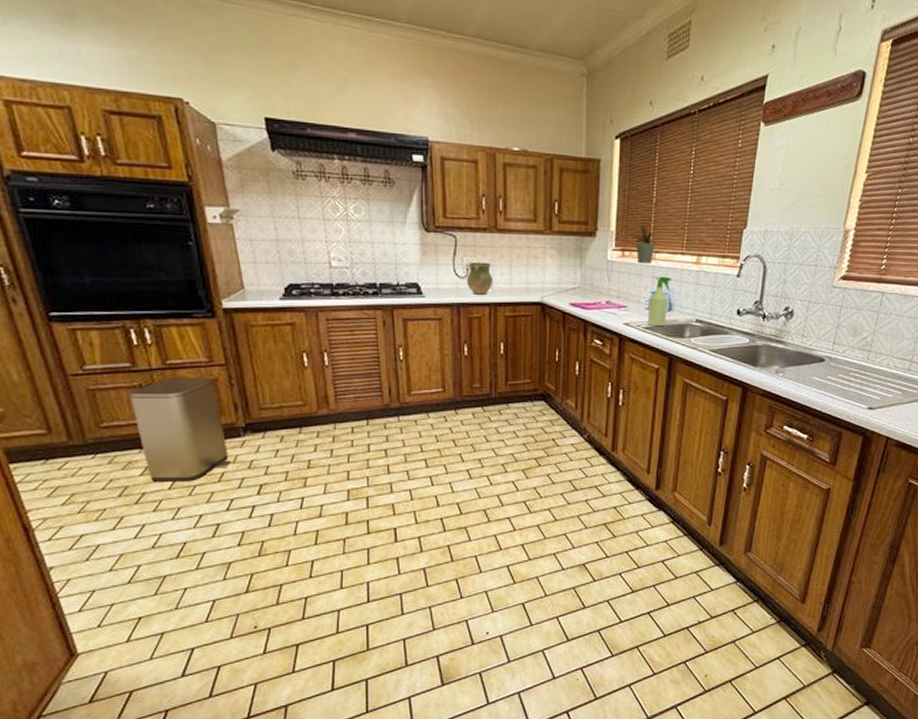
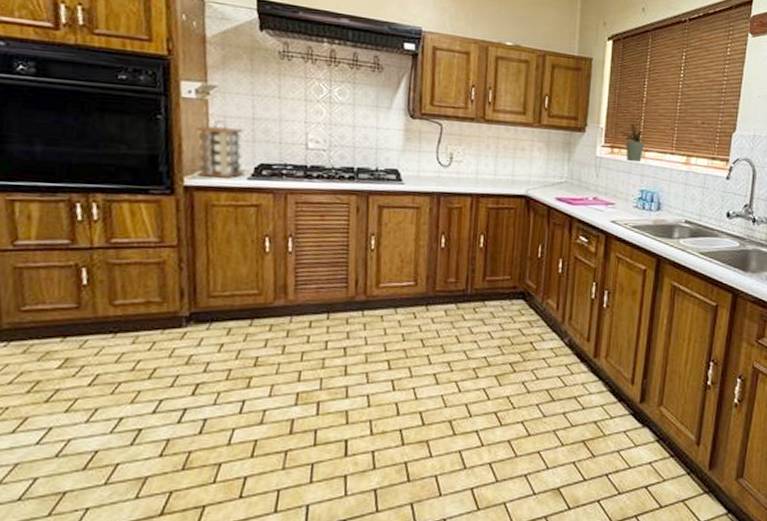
pedal bin: present [129,376,231,482] -> none [61,258,167,378]
spice rack: none [226,243,275,299] -> present [196,120,244,178]
ceramic jug: present [466,261,494,295] -> none [449,150,478,185]
spray bottle: present [647,276,672,327] -> none [635,175,661,226]

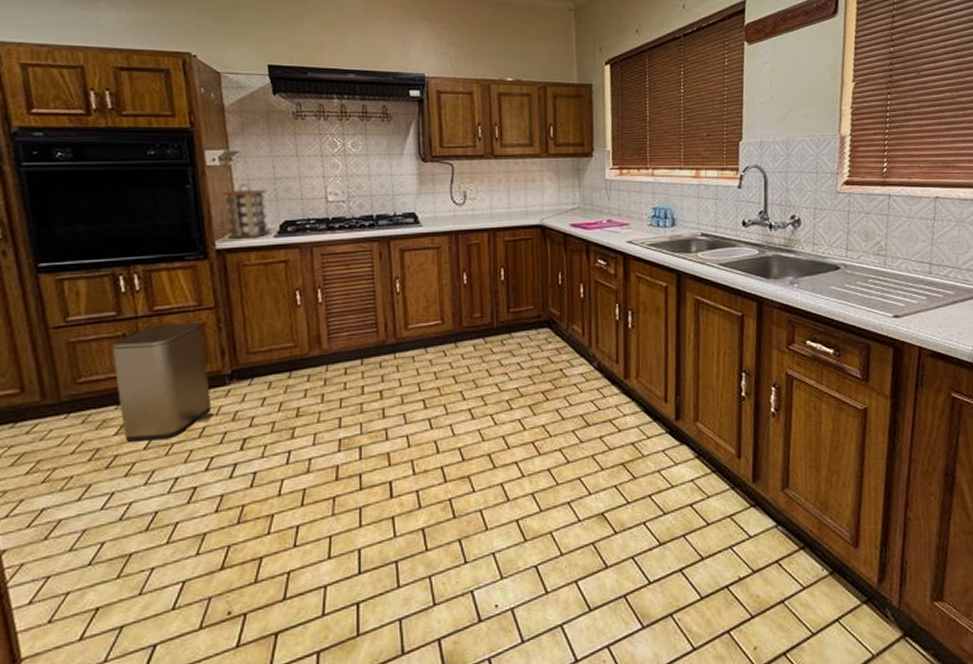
pedal bin: none [61,258,167,378] -> present [111,321,214,442]
potted plant: present [620,123,645,163] -> none [626,143,653,181]

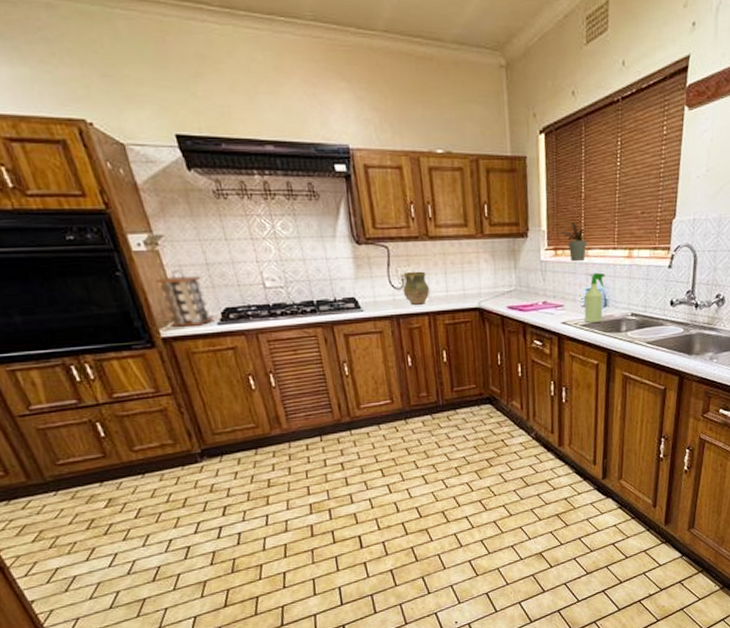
pedal bin: present [111,321,214,442] -> none [80,407,193,513]
ceramic jug: none [464,188,492,221] -> present [403,271,430,305]
potted plant: none [626,143,653,181] -> present [561,222,588,262]
spray bottle: none [650,192,673,243] -> present [584,272,606,324]

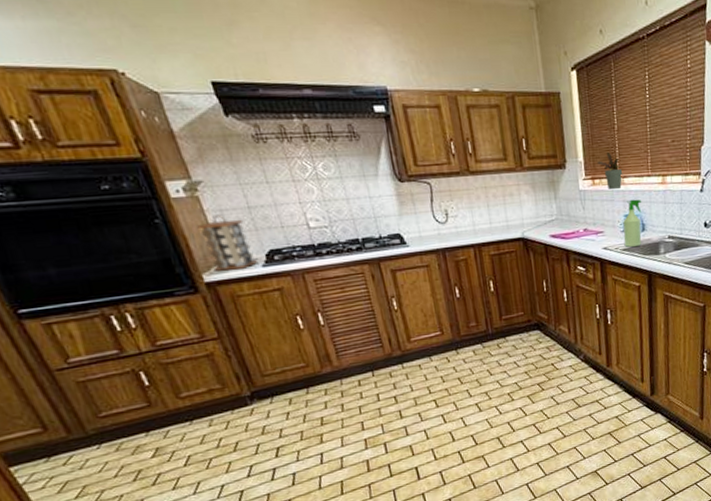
ceramic jug: present [403,271,430,305] -> none [446,205,474,238]

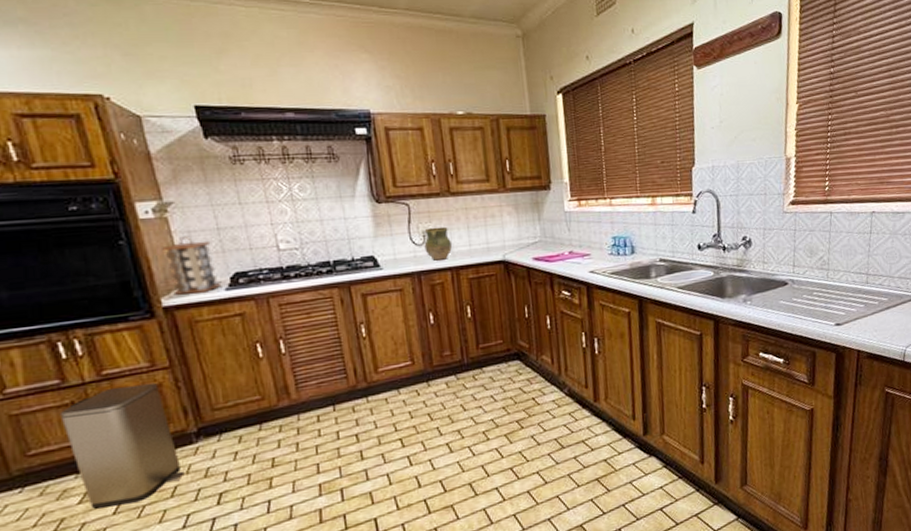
pedal bin: none [123,352,244,462] -> present [59,383,185,509]
ceramic jug: none [446,205,474,238] -> present [424,226,453,261]
potted plant: present [597,152,623,190] -> none [584,174,611,212]
spray bottle: present [623,199,642,248] -> none [611,220,631,271]

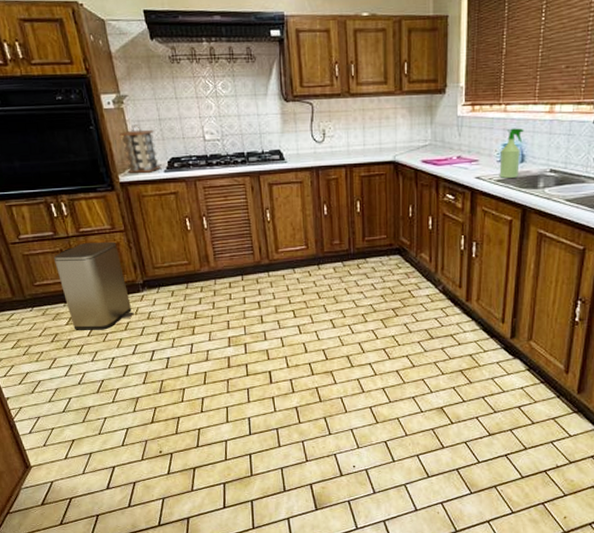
ceramic jug: present [424,226,453,261] -> none [323,126,349,157]
spray bottle: none [611,220,631,271] -> present [499,128,524,179]

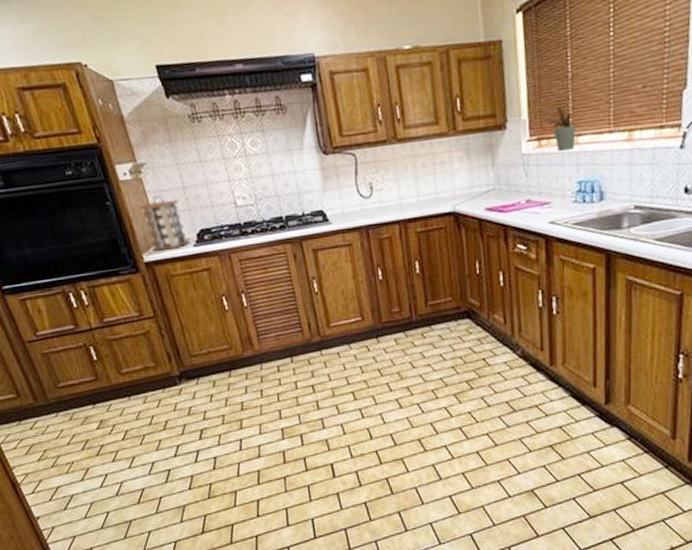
pedal bin: present [53,241,134,330] -> none [76,330,173,434]
potted plant: none [480,78,506,118] -> present [545,107,577,153]
spray bottle: present [499,128,524,179] -> none [575,161,601,221]

